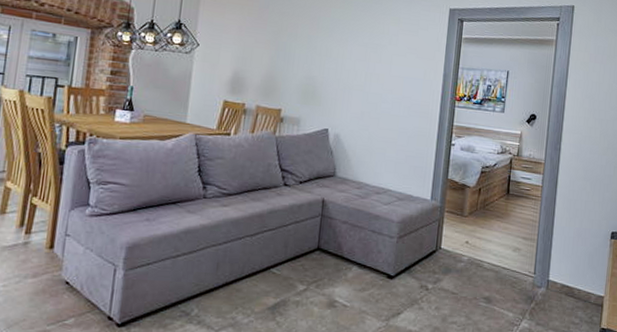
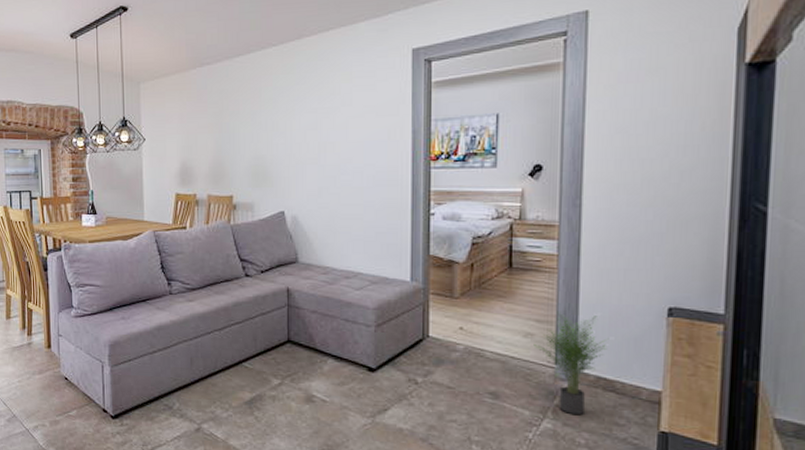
potted plant: none [520,231,572,316] -> present [533,312,609,416]

